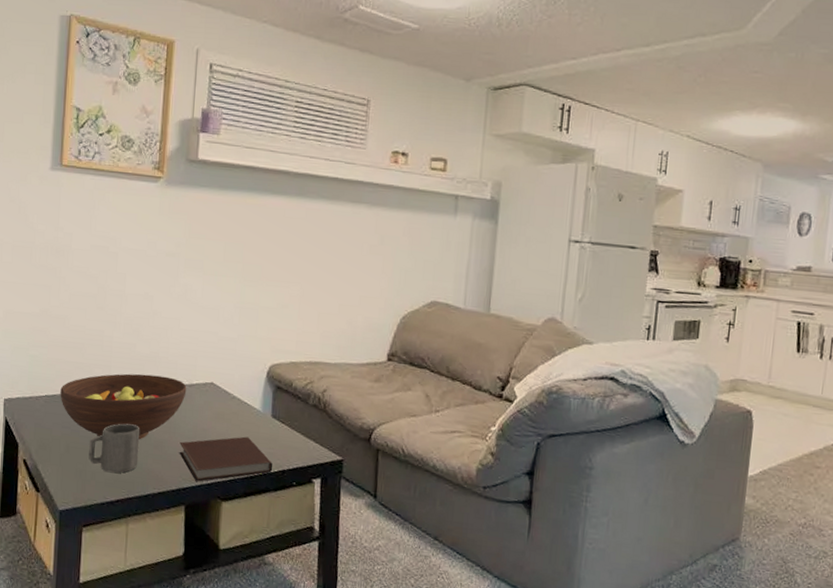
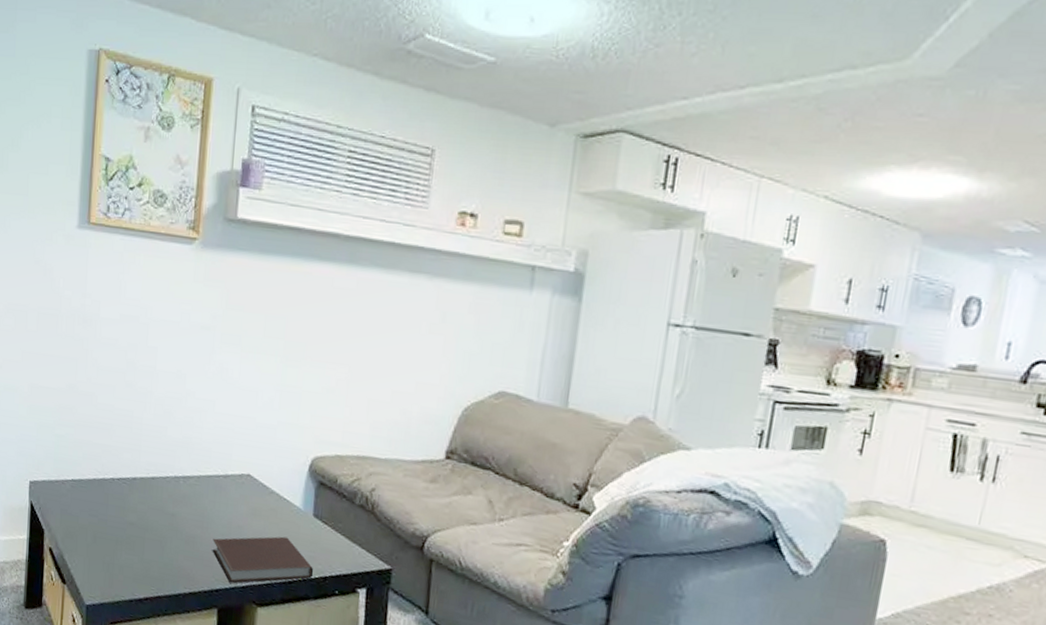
fruit bowl: present [60,373,187,440] -> none [87,459,221,534]
mug: present [88,423,140,474] -> none [116,514,171,569]

